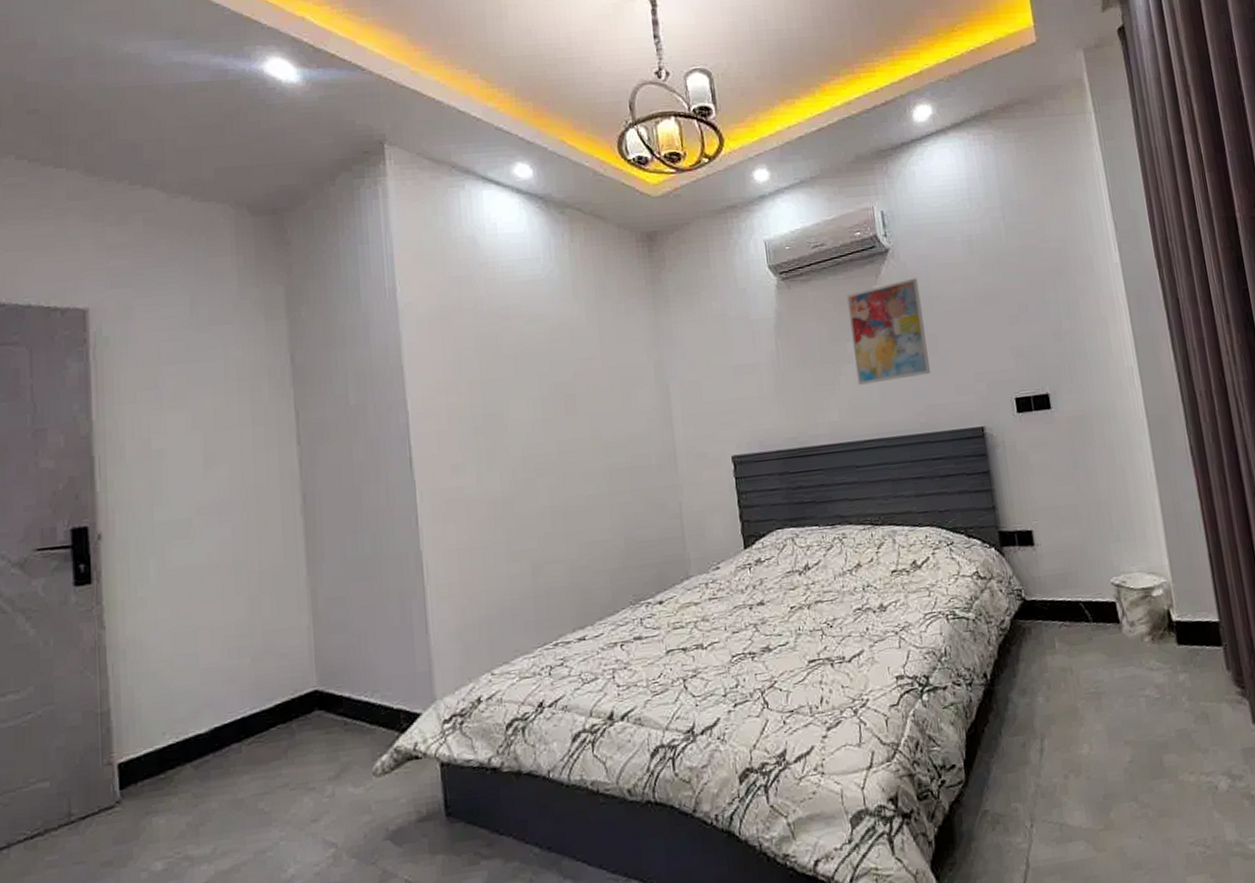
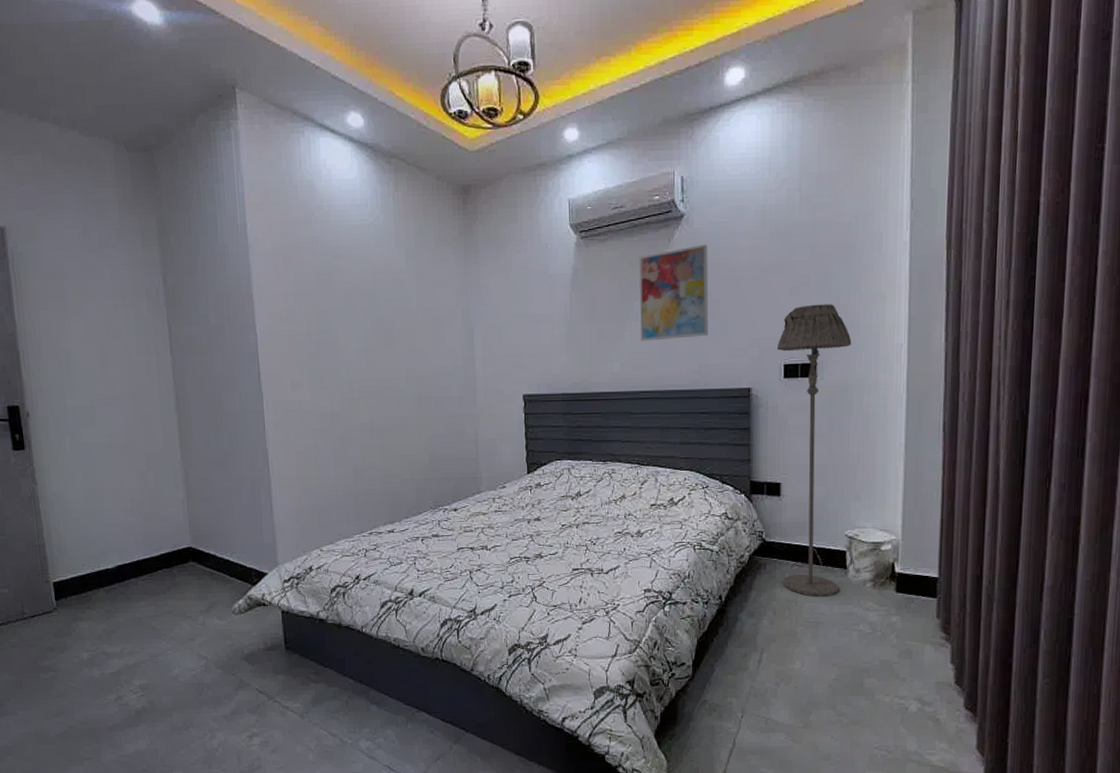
floor lamp: none [1004,330,1116,661] -> present [776,304,852,597]

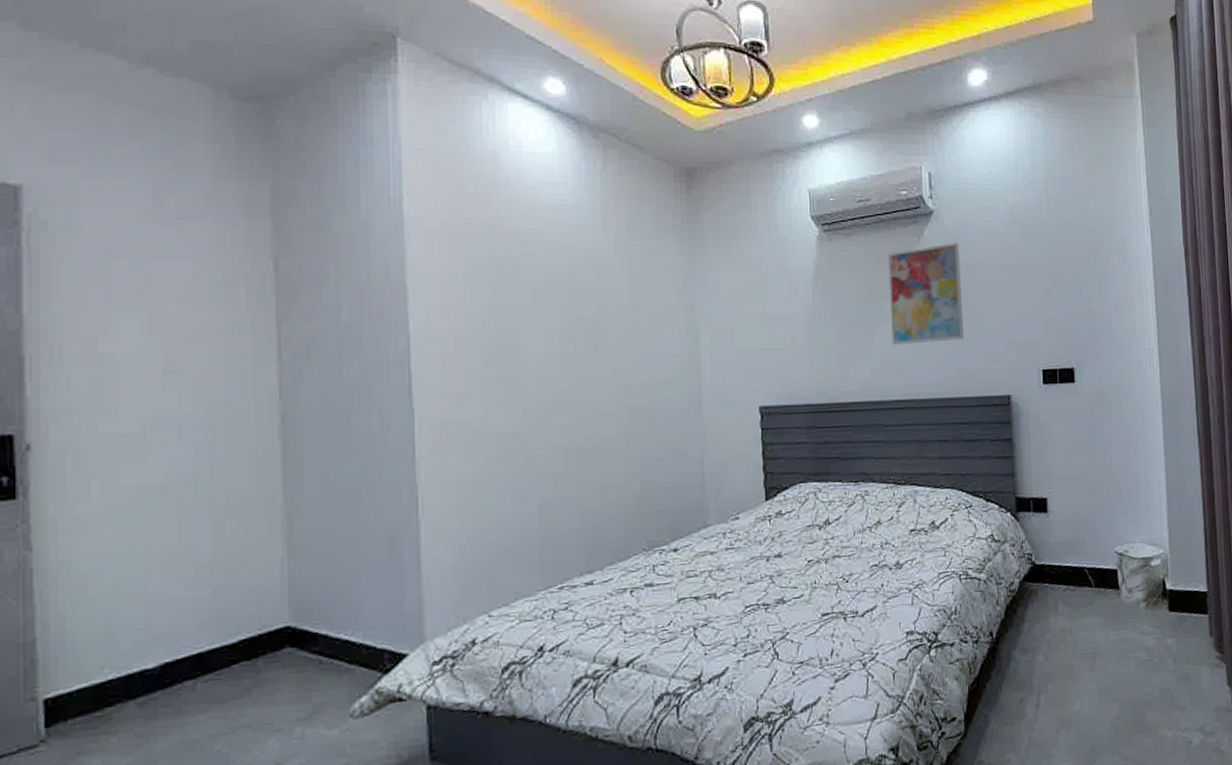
floor lamp: present [776,304,852,597] -> none [1034,307,1113,624]

